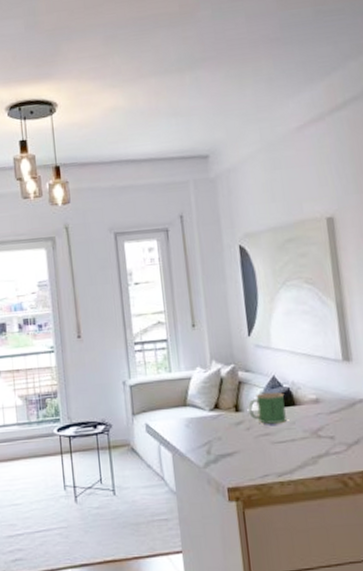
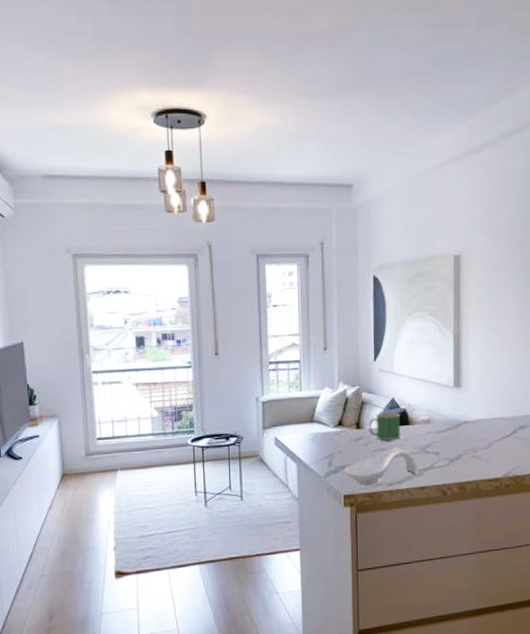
spoon rest: none [225,434,311,475] -> present [344,450,417,484]

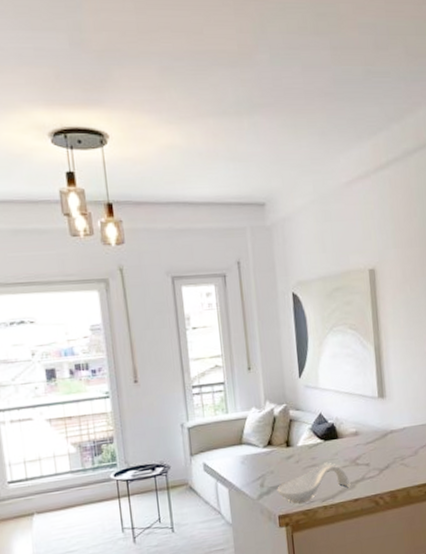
mug: present [368,412,400,440] -> none [298,427,330,457]

